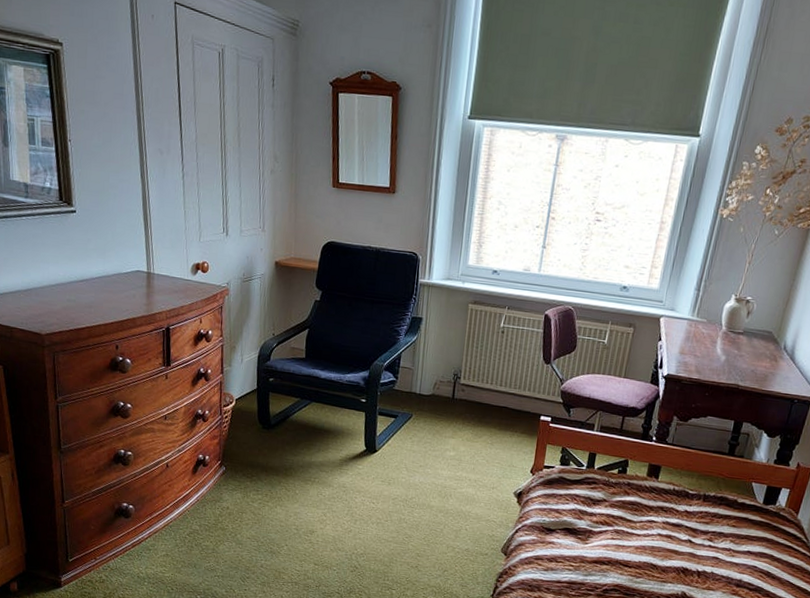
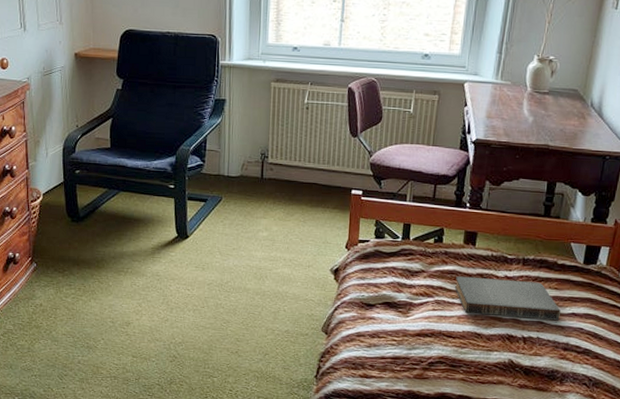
book: none [634,507,736,558] -> present [454,276,560,321]

